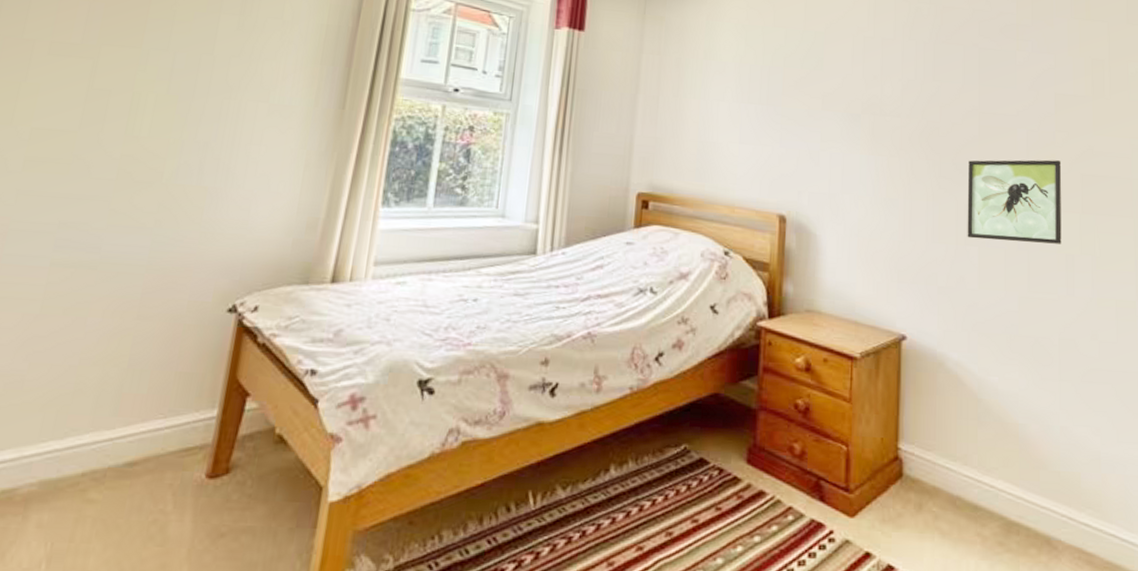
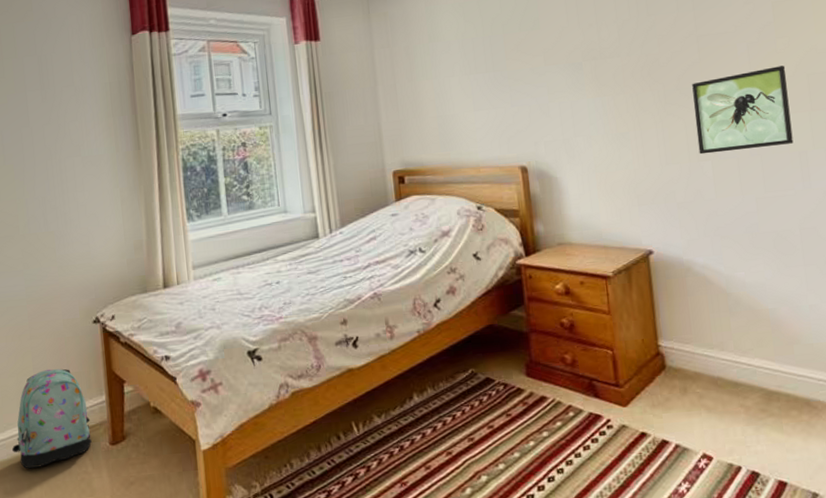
backpack: none [67,362,190,497] -> present [12,369,92,469]

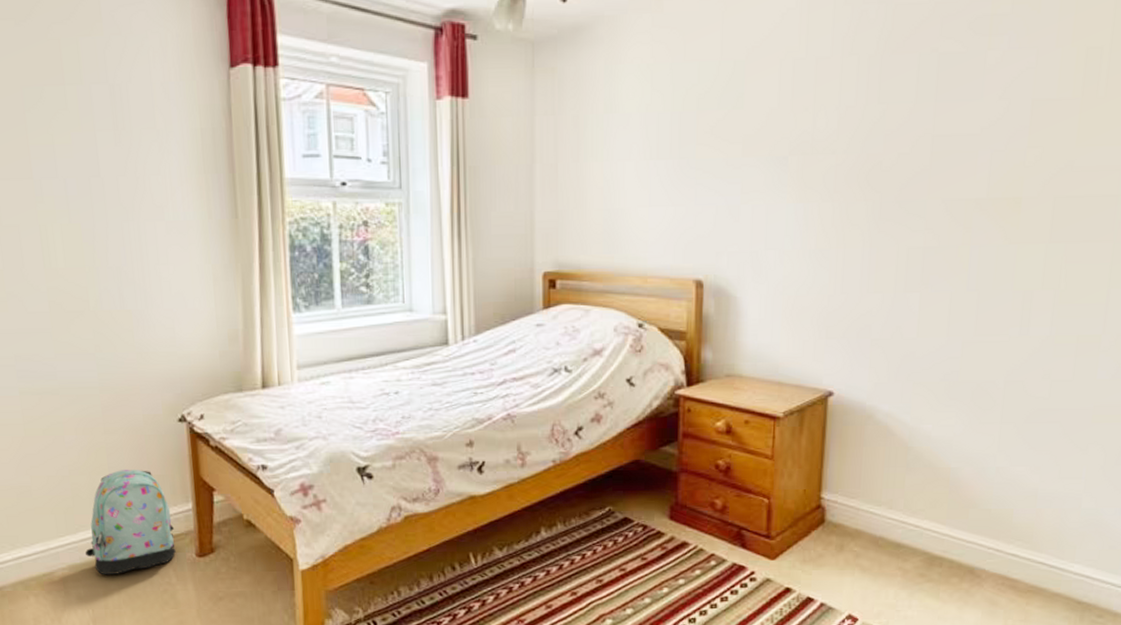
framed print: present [692,65,794,155] -> none [908,183,1031,284]

